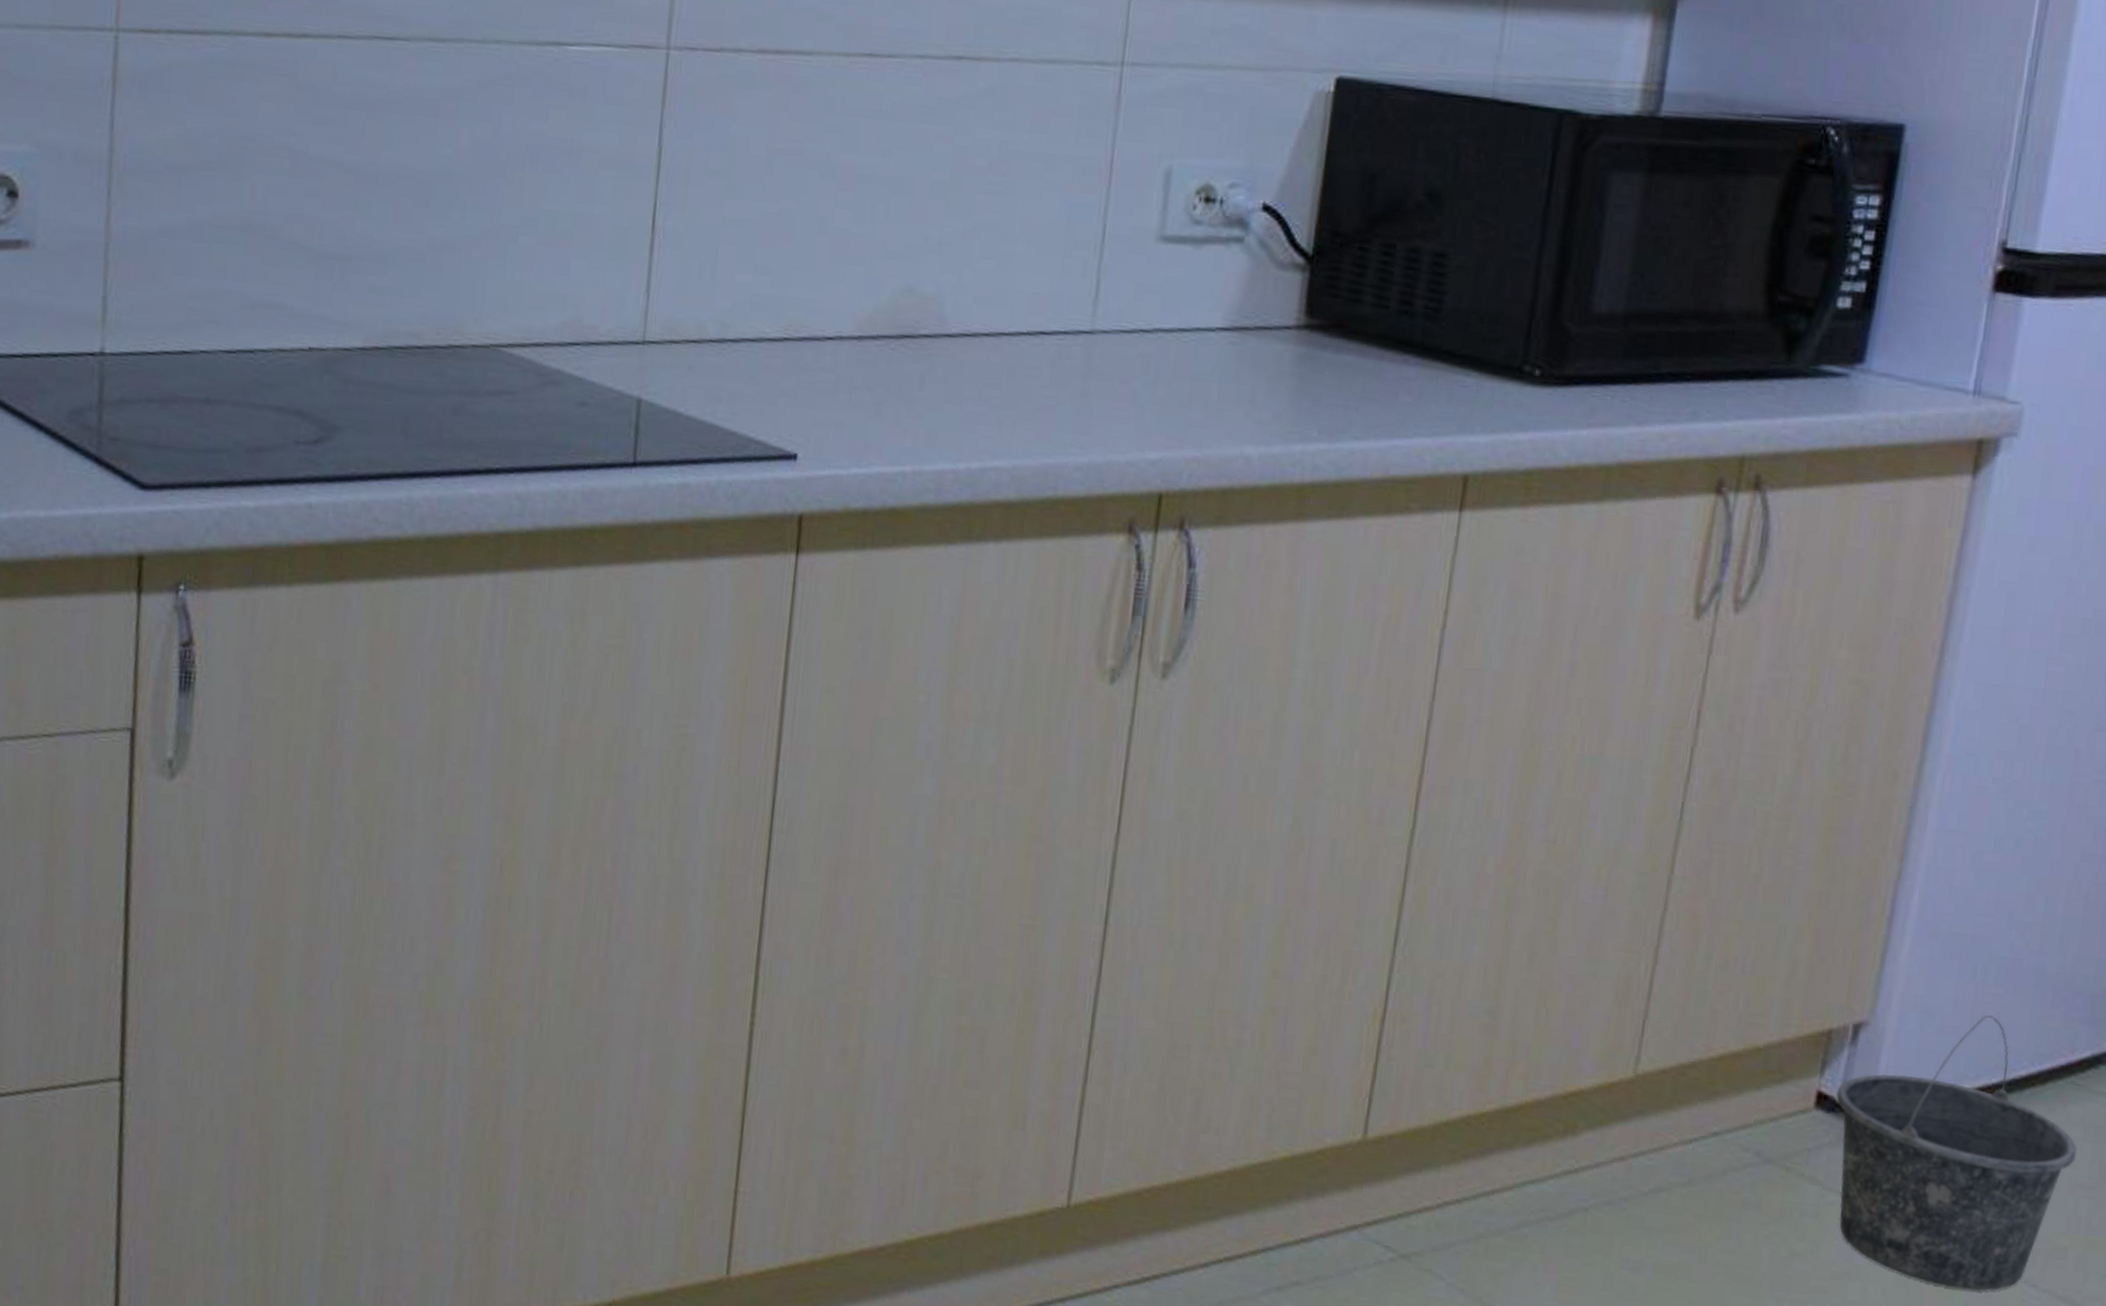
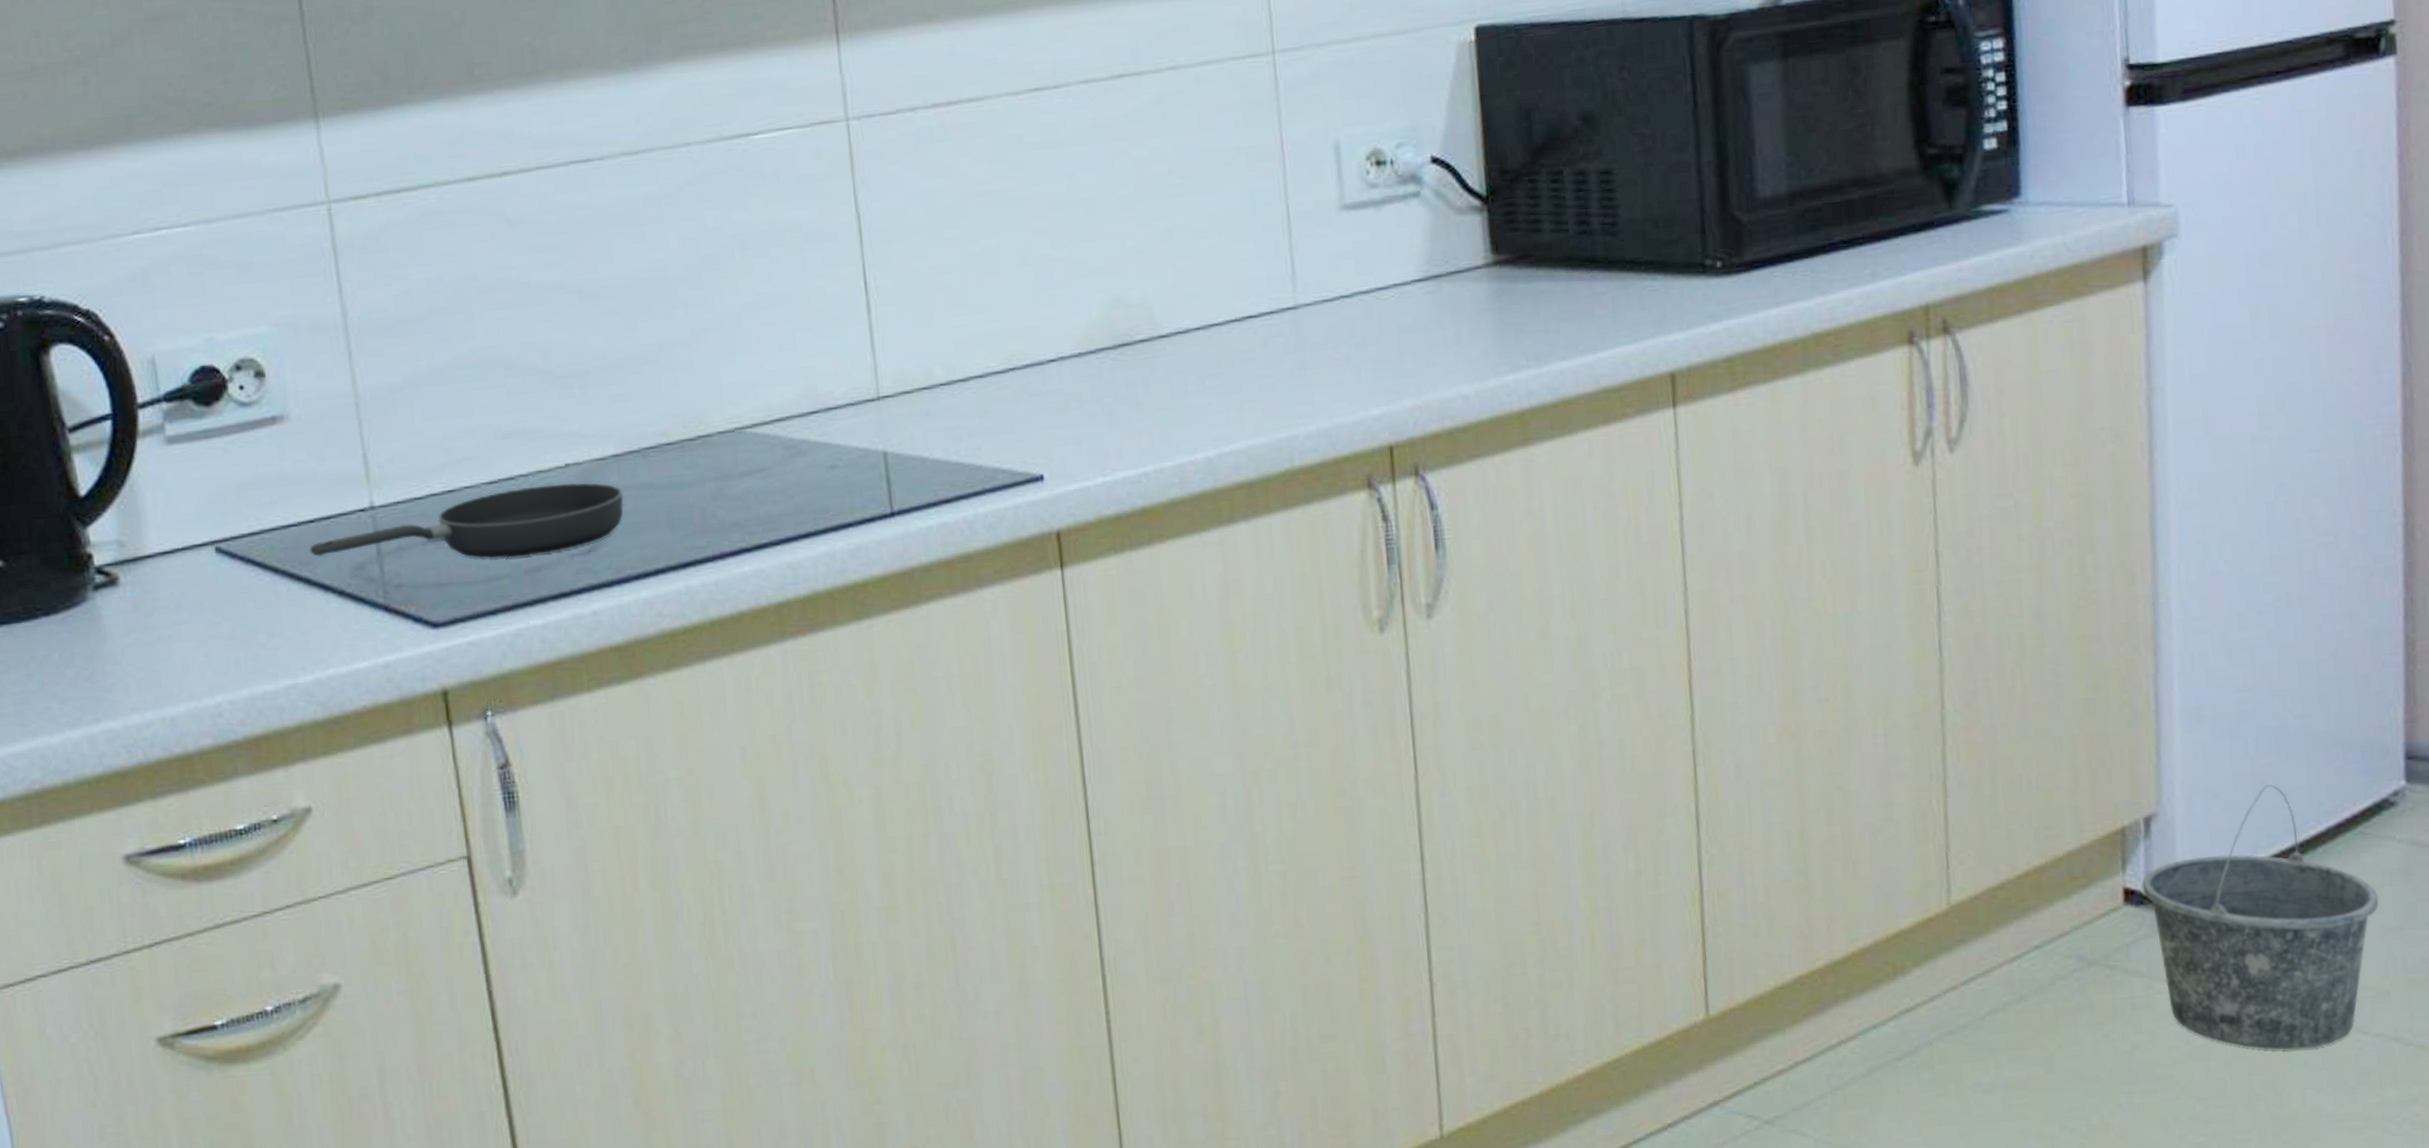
frying pan: none [29,362,363,436] -> present [309,482,624,558]

